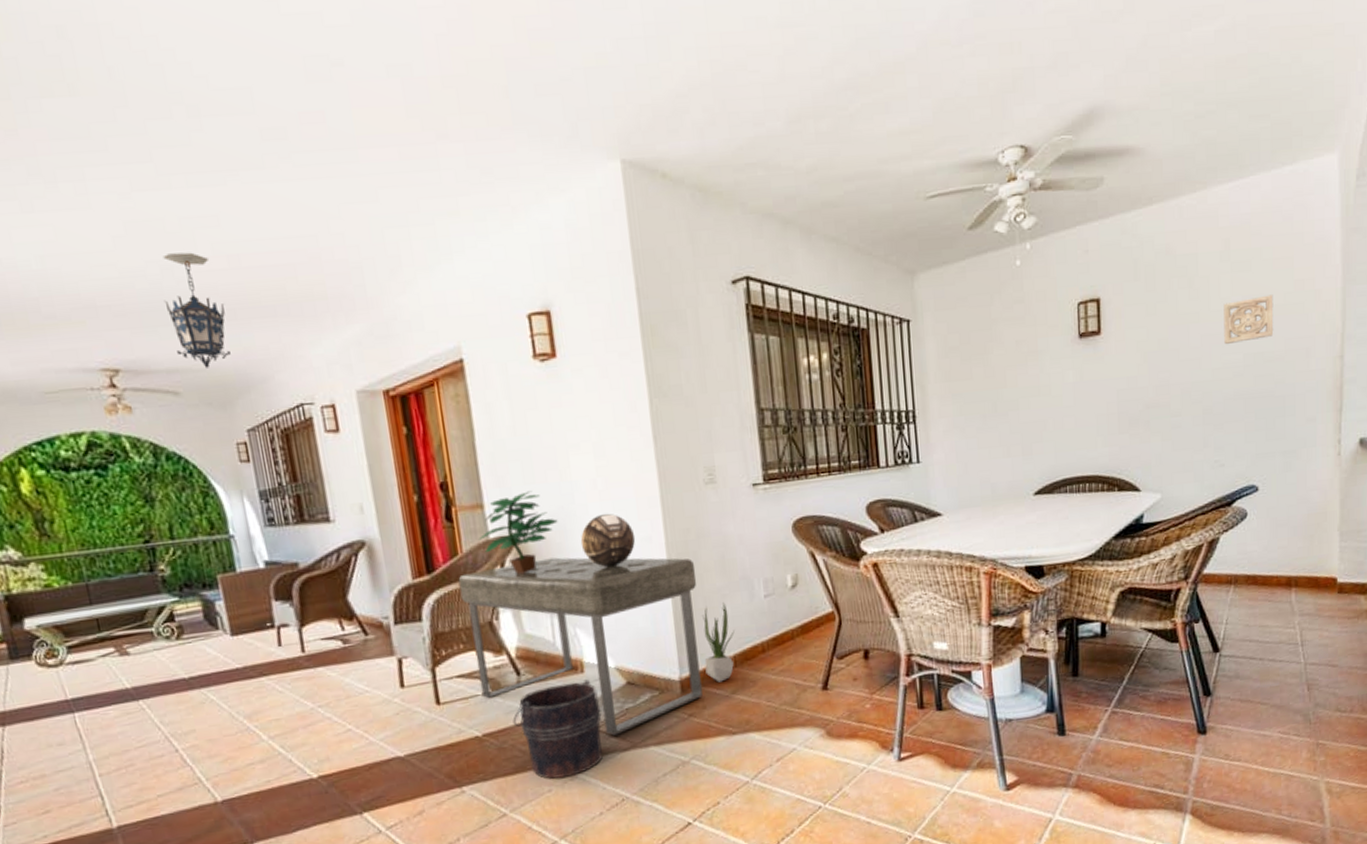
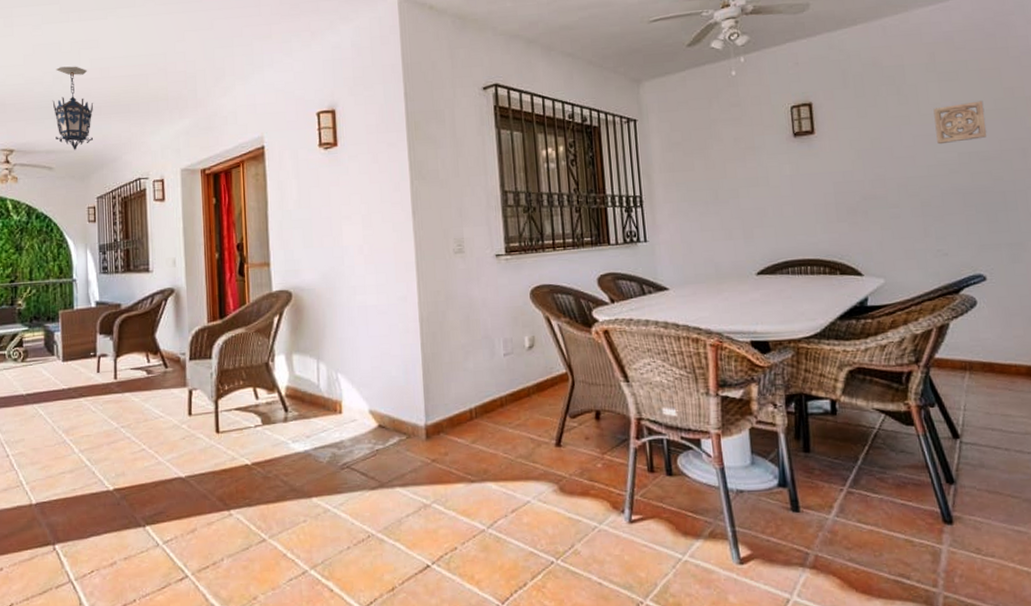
bench: present [458,557,703,735] -> none [244,310,445,474]
potted plant: present [478,491,558,575] -> none [263,253,329,324]
bucket: present [513,679,603,779] -> none [278,420,355,511]
decorative bowl: present [580,513,636,568] -> none [346,274,393,322]
potted plant: present [702,602,735,683] -> none [448,358,476,432]

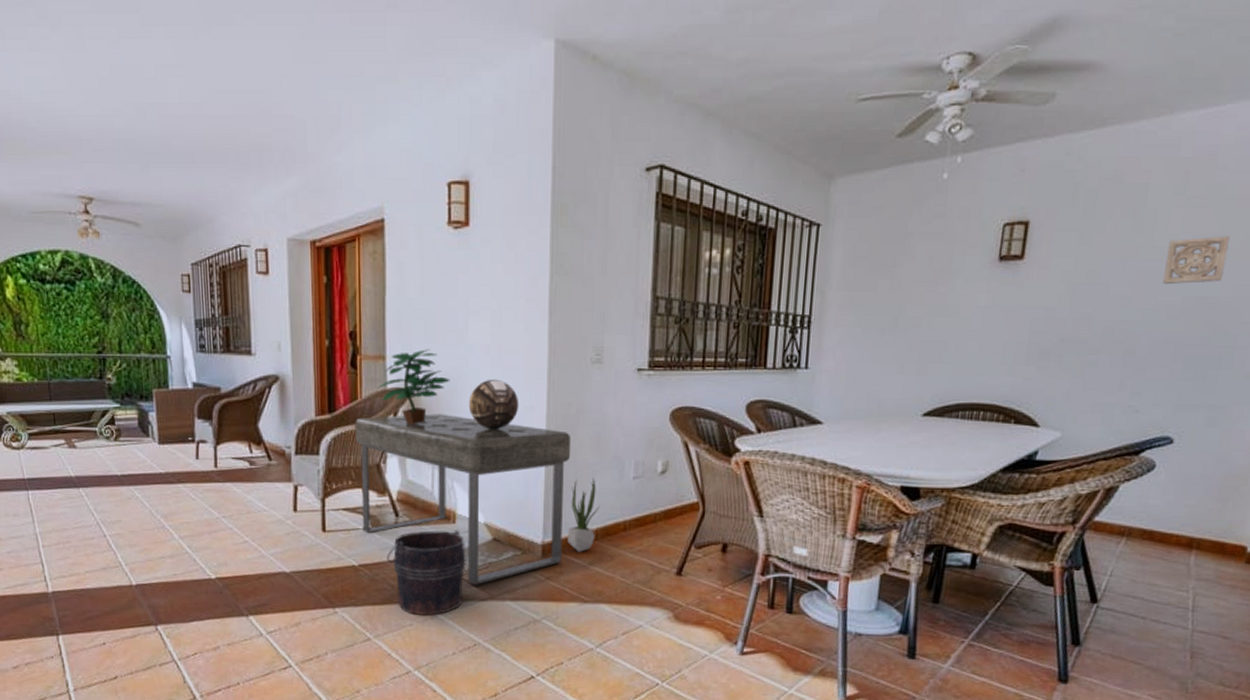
hanging lantern: present [52,66,94,150] -> none [135,98,185,204]
bench: none [244,310,445,474] -> present [355,414,572,585]
potted plant: none [263,253,329,324] -> present [377,349,450,426]
bucket: none [278,420,355,511] -> present [387,530,466,616]
decorative bowl: none [346,274,393,322] -> present [468,379,519,430]
potted plant: none [448,358,476,432] -> present [567,478,600,552]

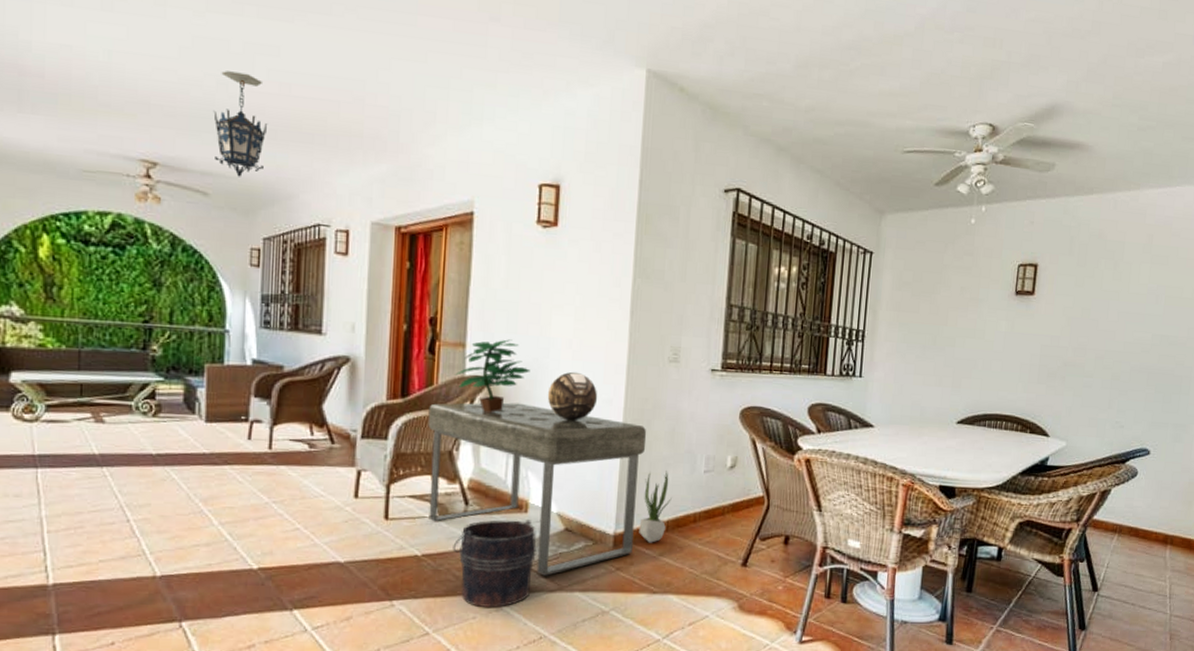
hanging lantern: none [135,98,185,204] -> present [213,71,268,177]
wall ornament: present [1163,236,1230,285] -> none [1137,288,1184,324]

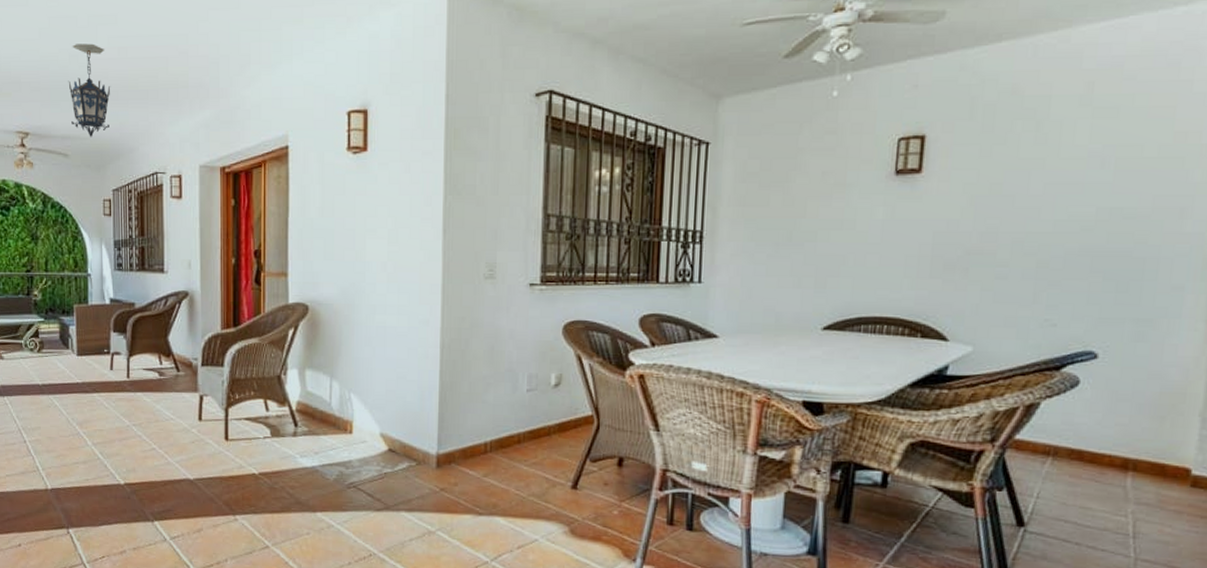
bench: present [428,402,647,576] -> none [258,327,465,495]
bucket: present [453,519,537,608] -> none [286,440,362,525]
potted plant: present [455,339,531,414] -> none [279,266,348,339]
decorative bowl: present [547,371,598,421] -> none [365,294,415,343]
potted plant: present [639,471,672,543] -> none [462,390,494,464]

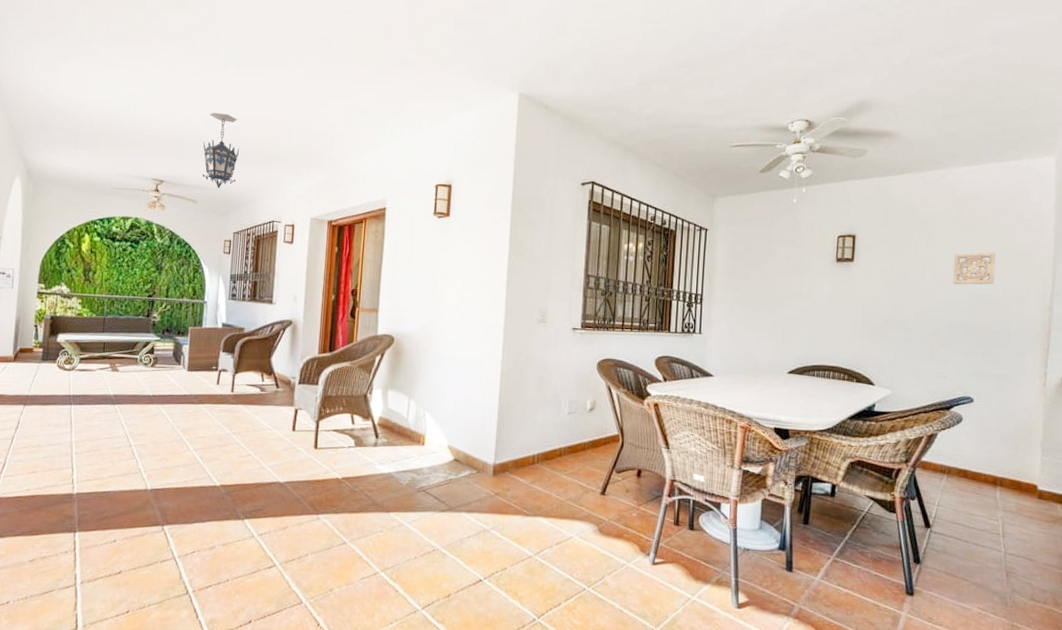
wall ornament: none [1073,146,1144,196] -> present [953,252,996,285]

